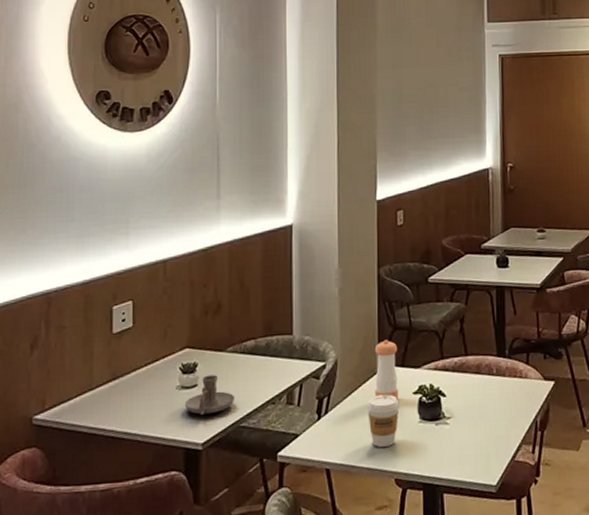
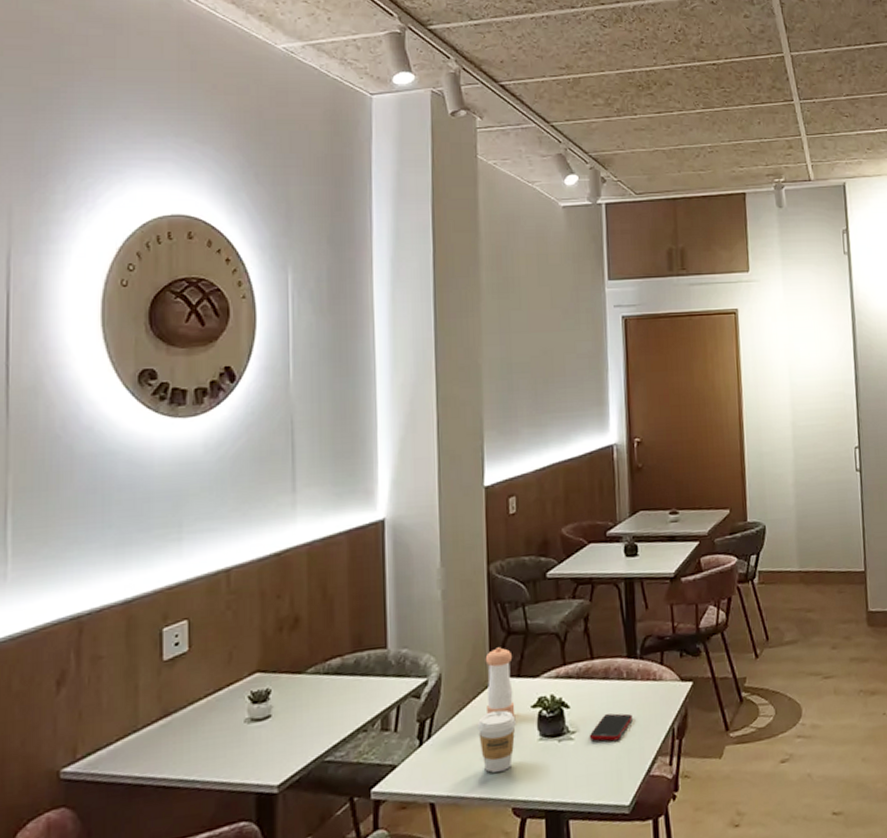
candle holder: present [184,375,235,416] -> none [255,702,319,753]
cell phone: none [462,404,501,429] -> present [589,713,633,741]

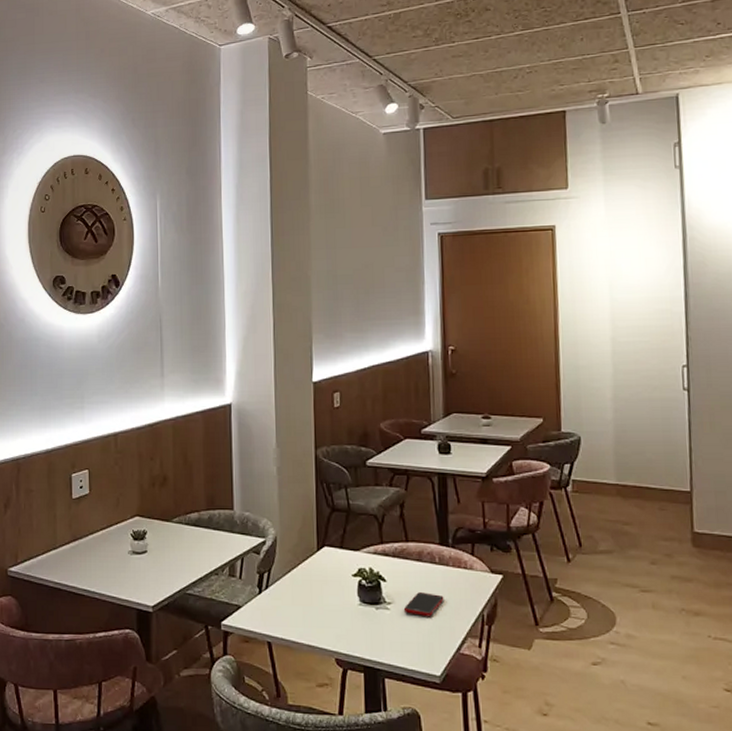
coffee cup: present [478,710,516,773] -> none [307,574,339,626]
pepper shaker: present [485,647,516,717] -> none [313,521,339,581]

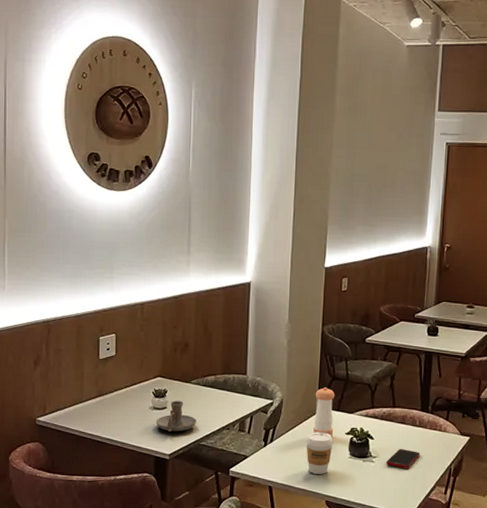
candle holder: none [136,543,182,581] -> present [155,400,197,433]
coffee cup: none [307,574,339,626] -> present [306,432,334,474]
pepper shaker: none [313,521,339,581] -> present [313,387,335,438]

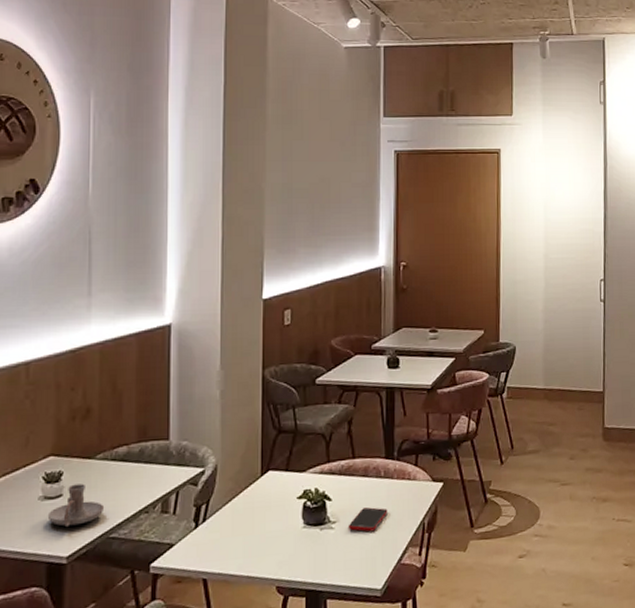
coffee cup: present [306,432,334,474] -> none [249,499,283,555]
pepper shaker: present [313,387,335,438] -> none [257,444,283,506]

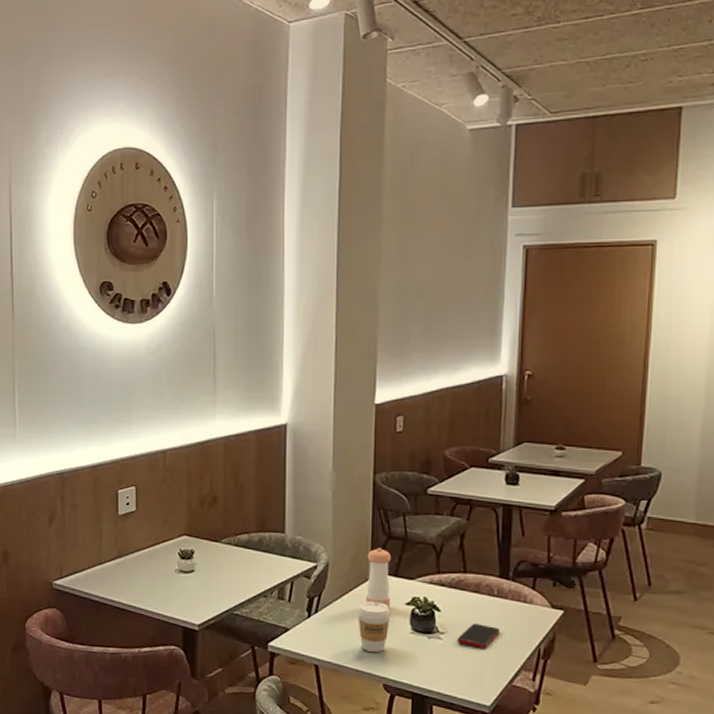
candle holder: present [47,484,105,528] -> none [182,563,229,600]
coffee cup: none [249,499,283,555] -> present [358,601,391,652]
pepper shaker: none [257,444,283,506] -> present [366,548,392,609]

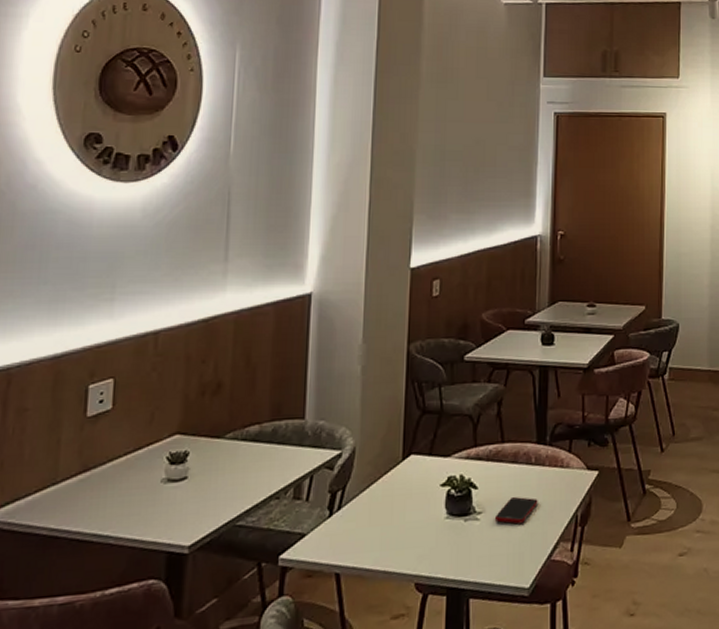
coffee cup: present [358,601,391,652] -> none [387,486,425,547]
pepper shaker: present [366,548,392,609] -> none [397,425,426,494]

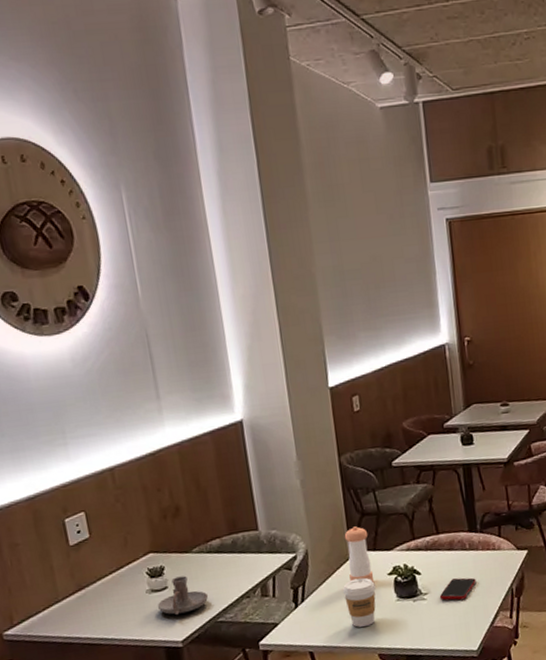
candle holder: none [169,465,233,514] -> present [157,576,209,616]
coffee cup: none [387,486,425,547] -> present [343,577,376,627]
pepper shaker: none [397,425,426,494] -> present [344,526,375,583]

